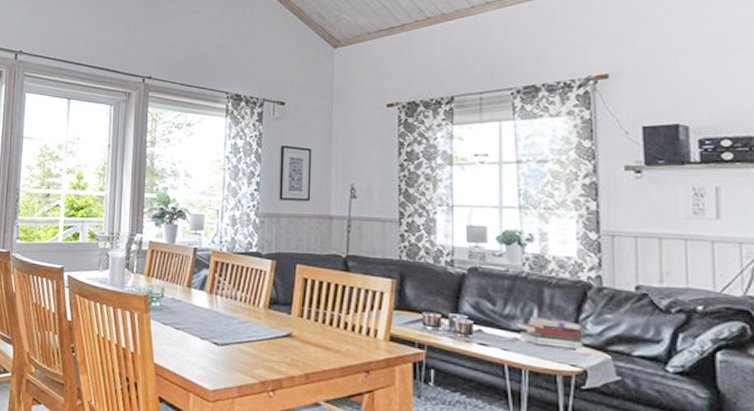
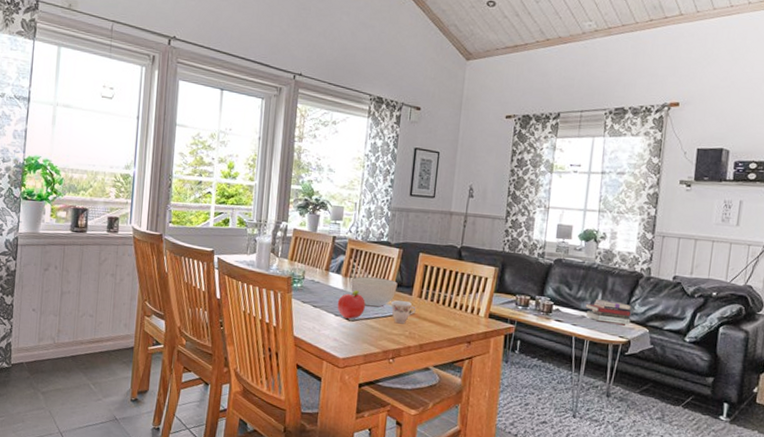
fruit: none [202,309,236,343] -> present [337,290,365,319]
bowl: none [216,293,273,330] -> present [350,276,398,308]
teacup: none [266,320,297,349] -> present [391,300,416,324]

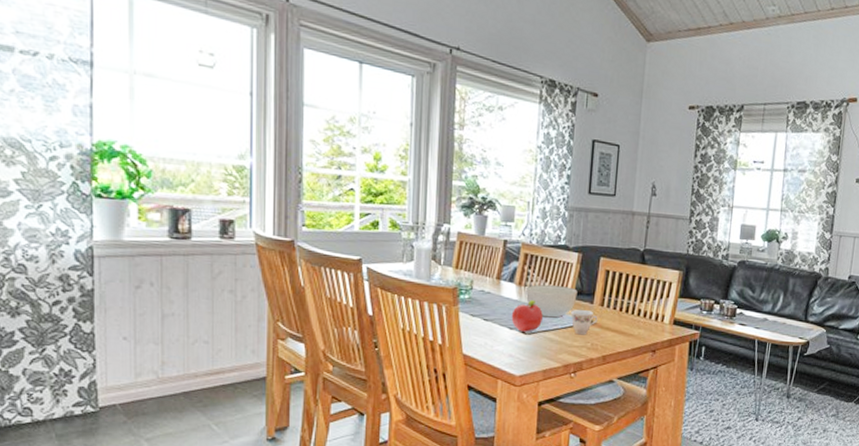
books: present [585,299,631,326] -> none [767,301,810,327]

